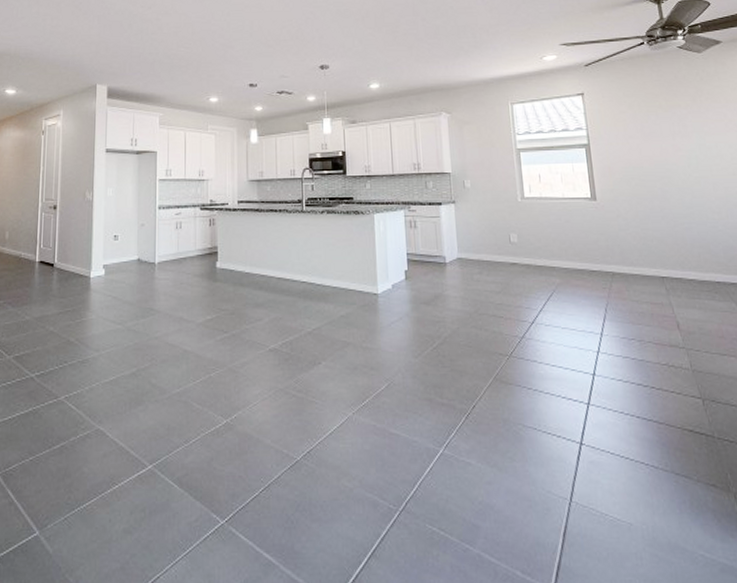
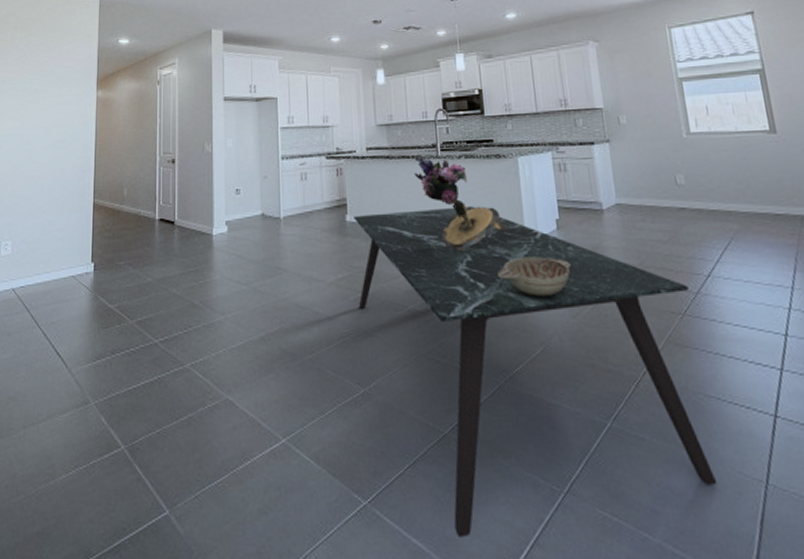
dining table: none [223,257,530,551] -> present [354,206,718,538]
bouquet: none [281,209,362,297] -> present [415,155,508,251]
decorative bowl: none [351,303,416,340] -> present [498,256,571,298]

